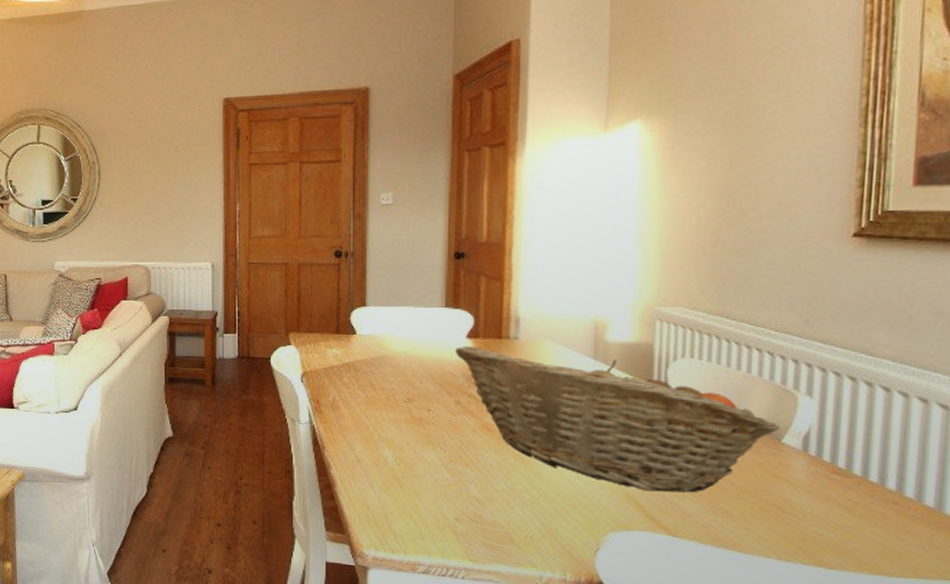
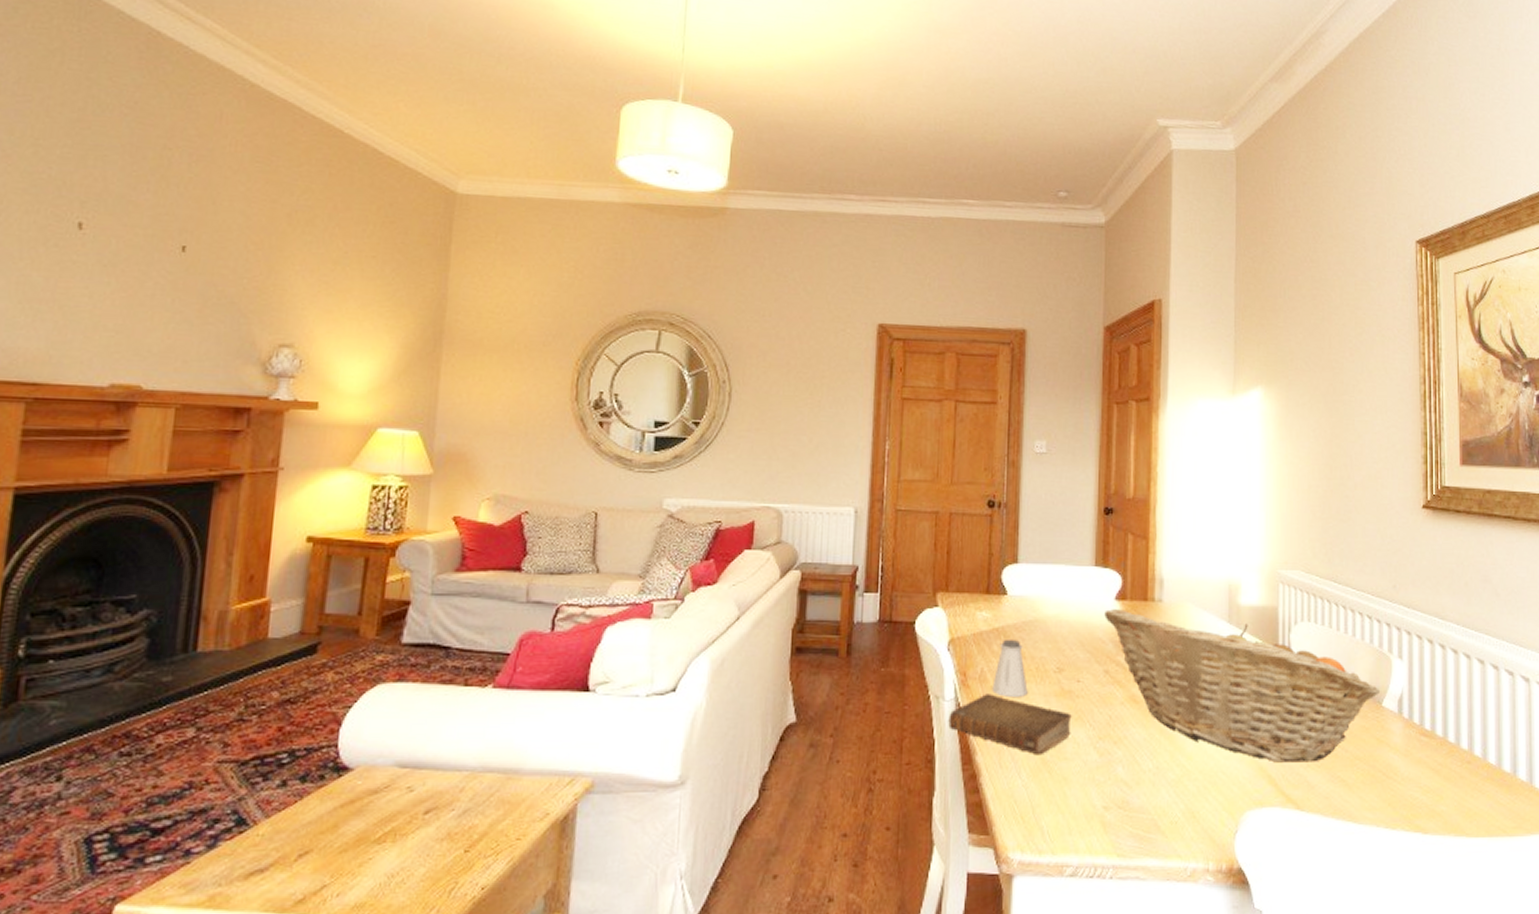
book: none [304,419,422,472] -> present [948,694,1072,756]
saltshaker: none [344,372,378,422] -> present [992,639,1028,697]

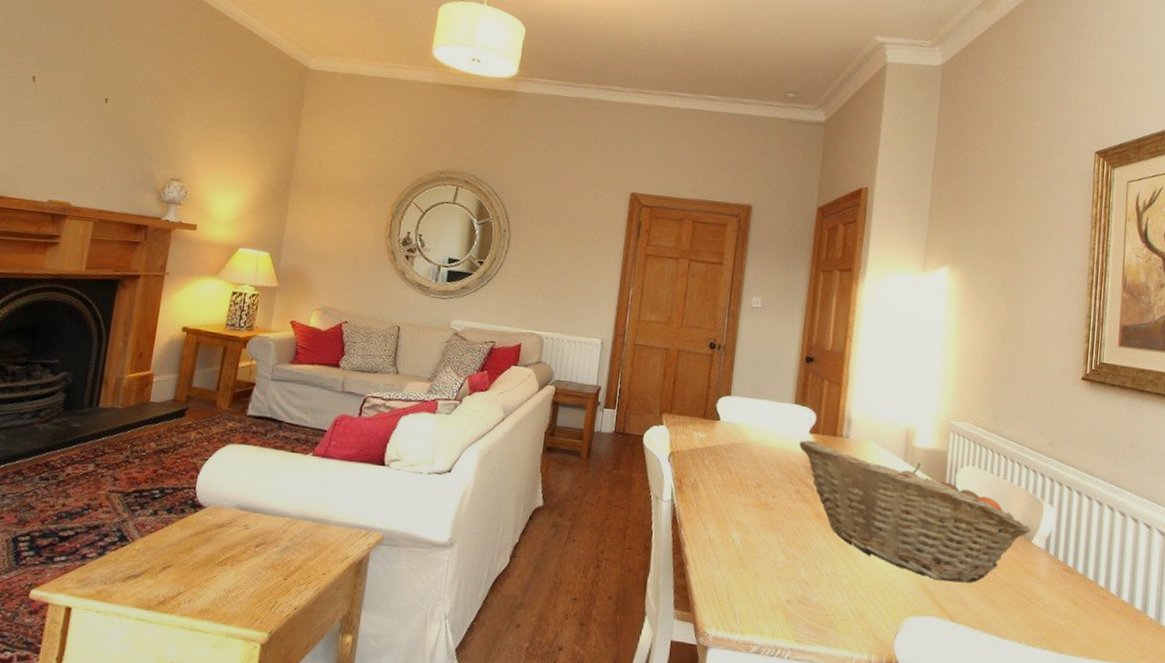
book: present [948,694,1072,756] -> none [664,499,766,553]
saltshaker: present [992,639,1028,697] -> none [702,456,732,505]

